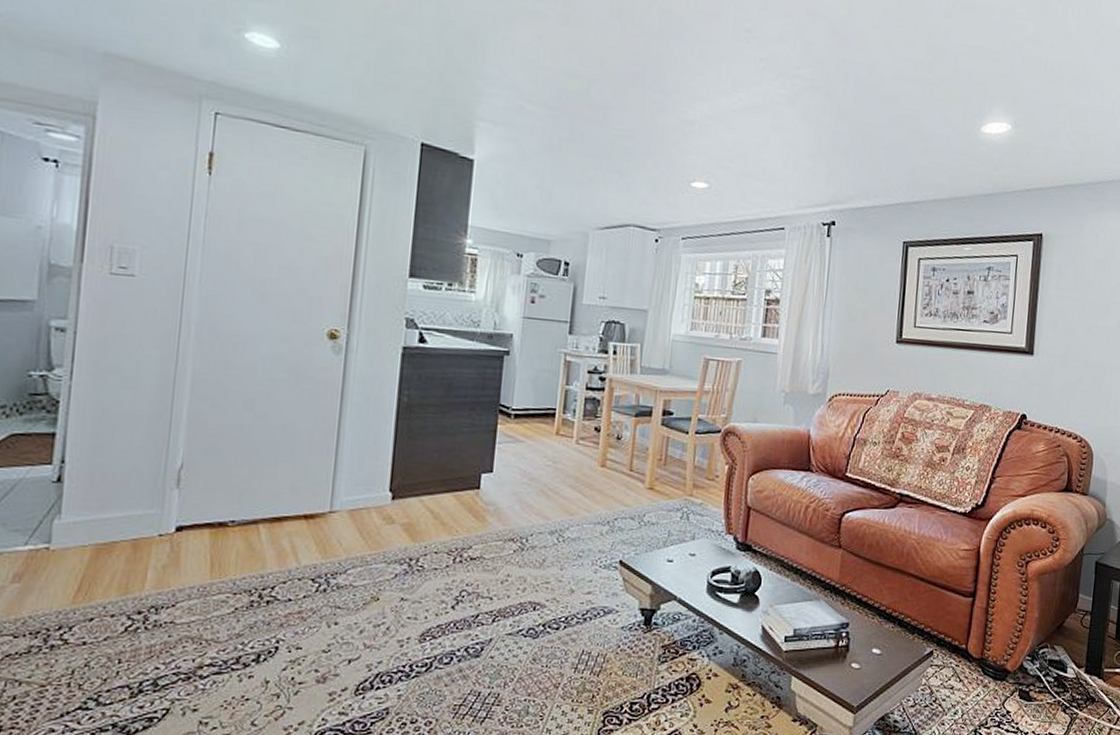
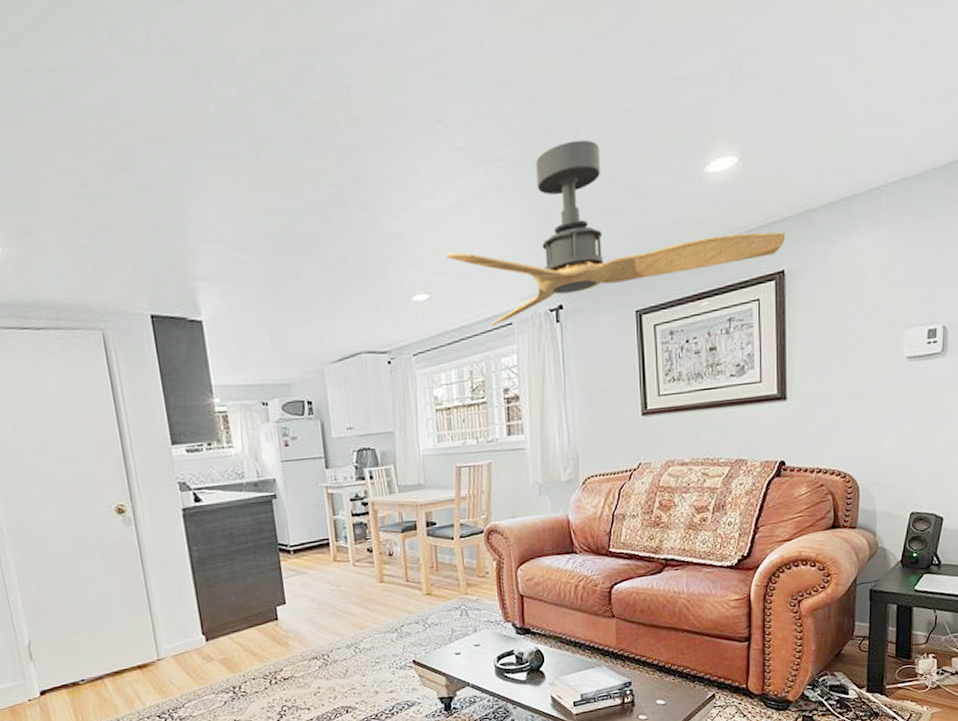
ceiling fan: none [731,76,1047,227] -> present [445,139,786,325]

